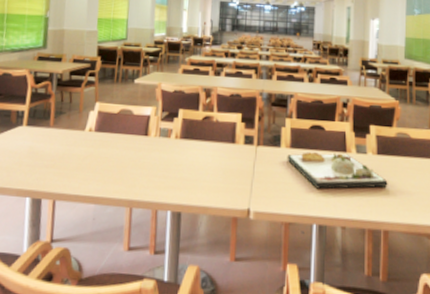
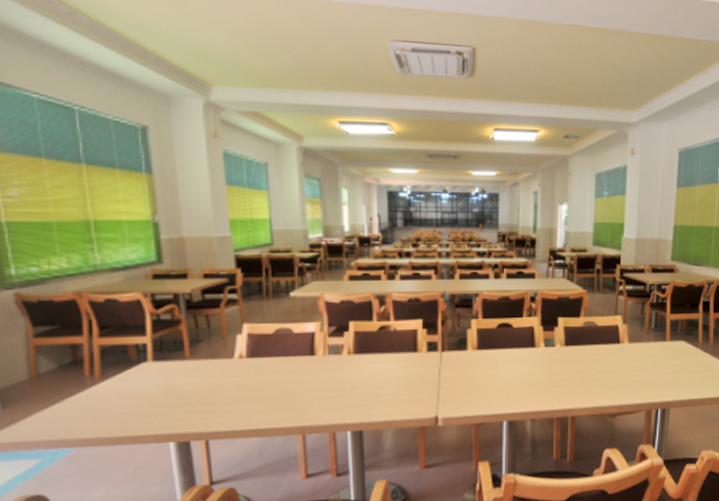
dinner plate: present [287,152,388,190] -> none [474,348,575,387]

